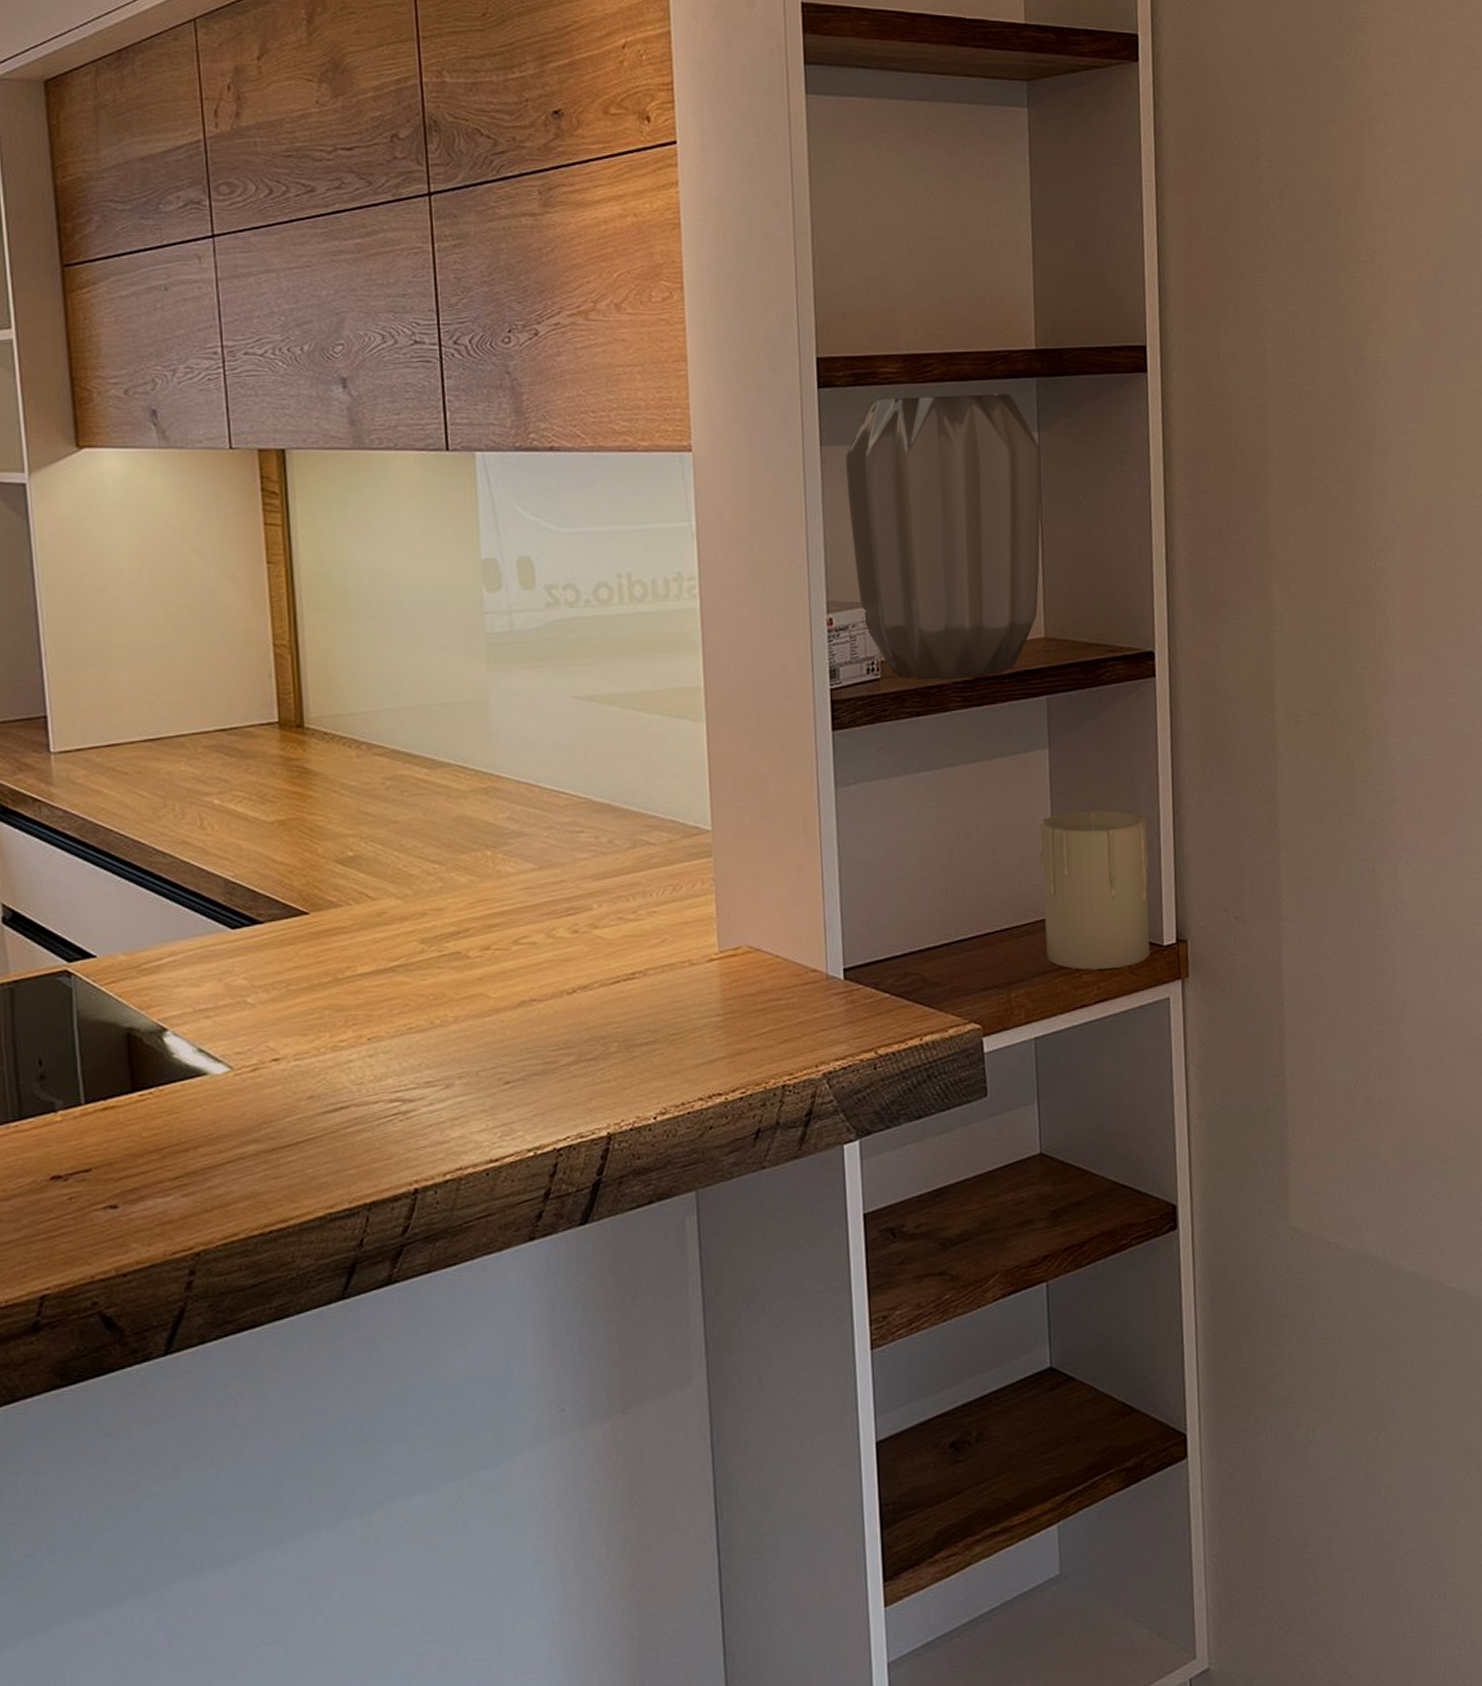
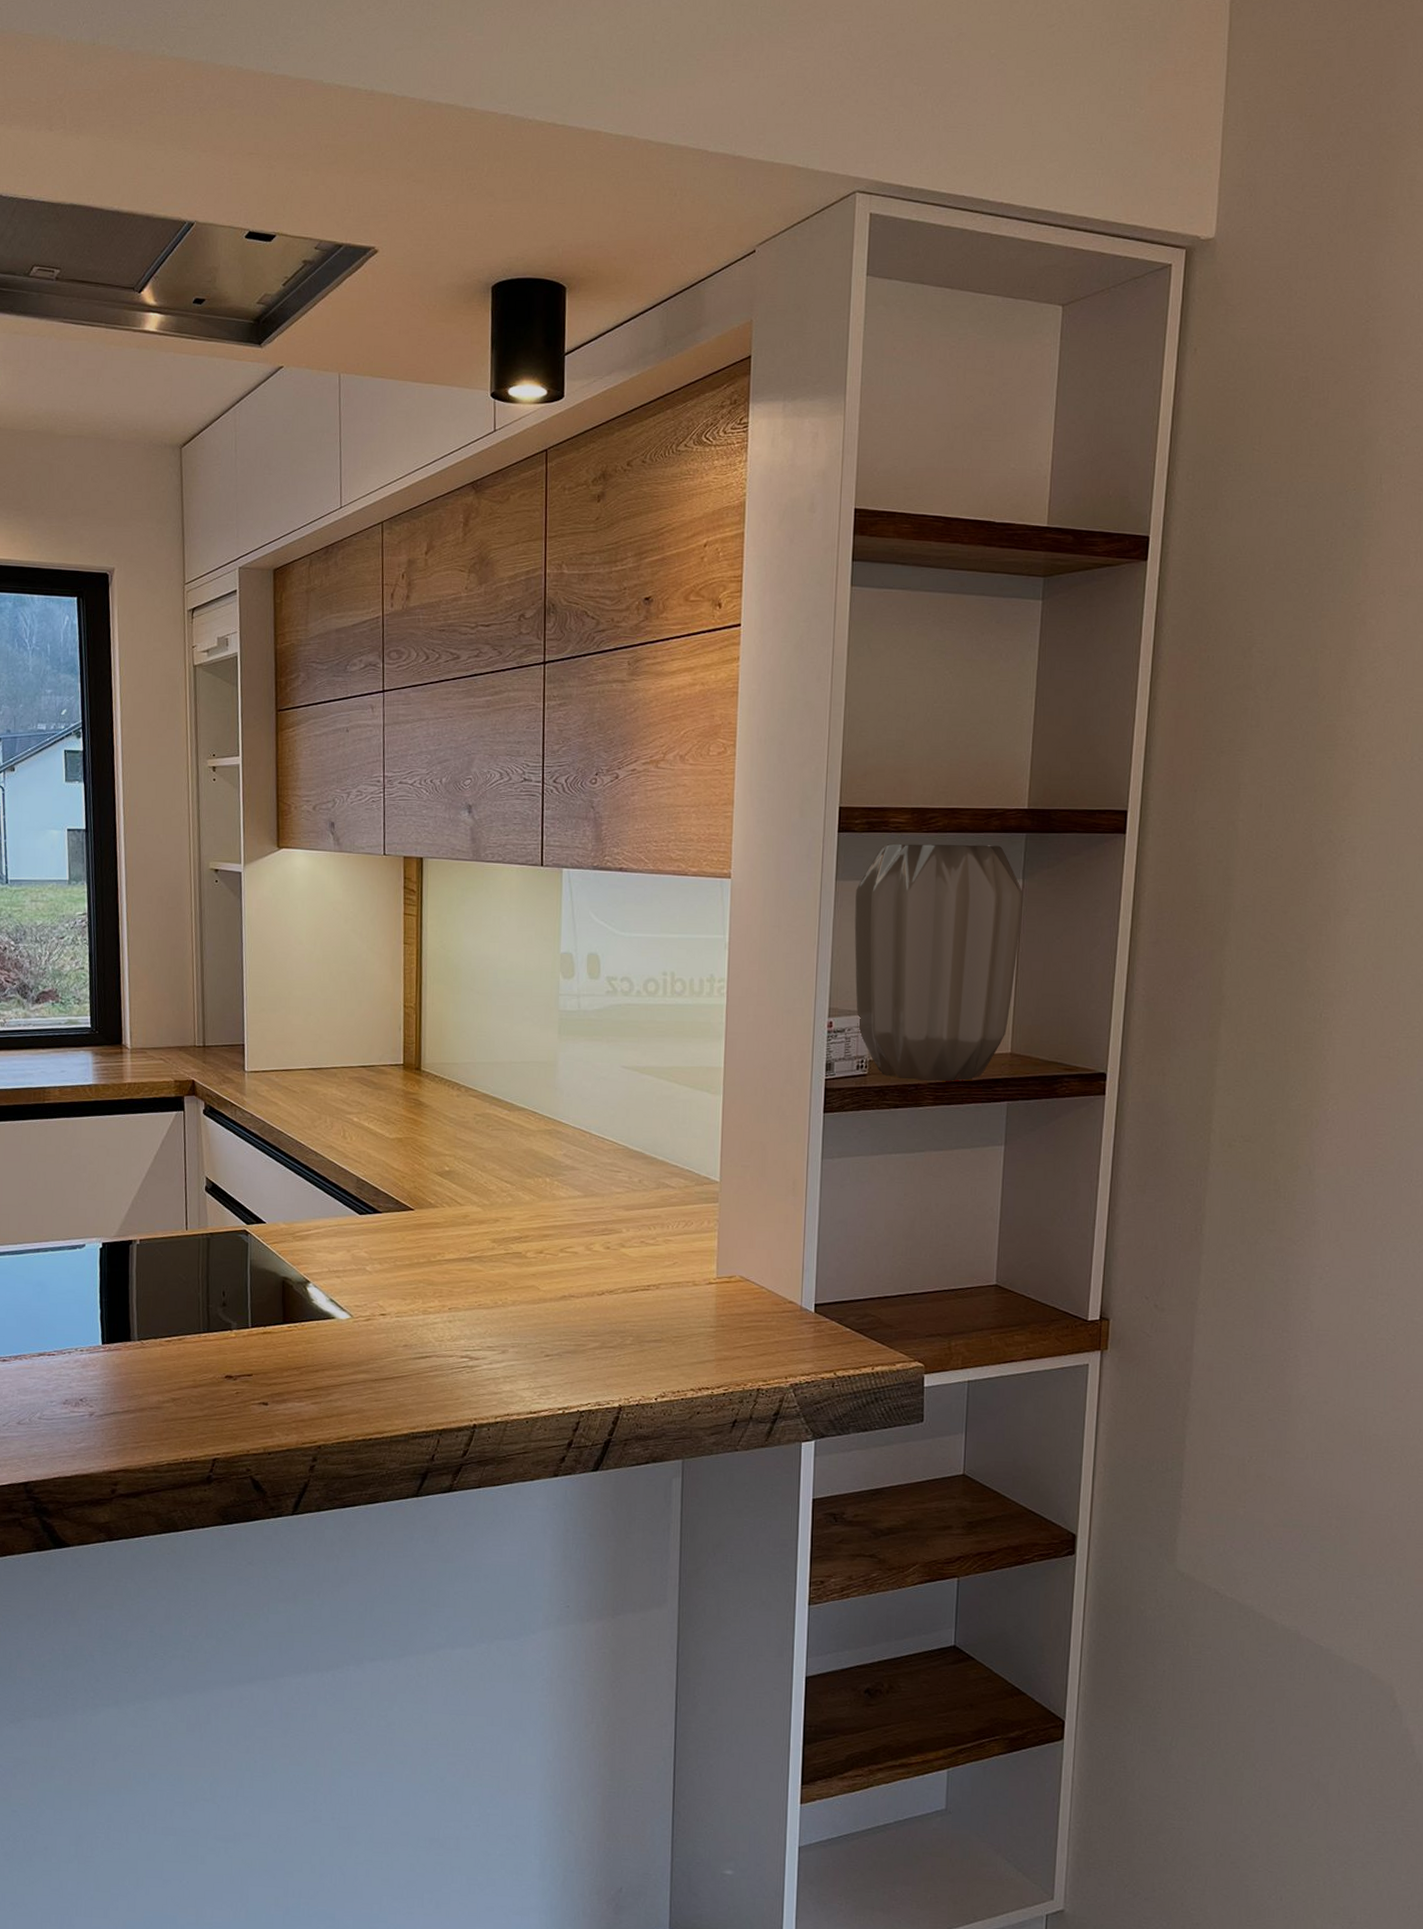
candle: present [1039,809,1151,970] -> none [985,1199,1084,1334]

